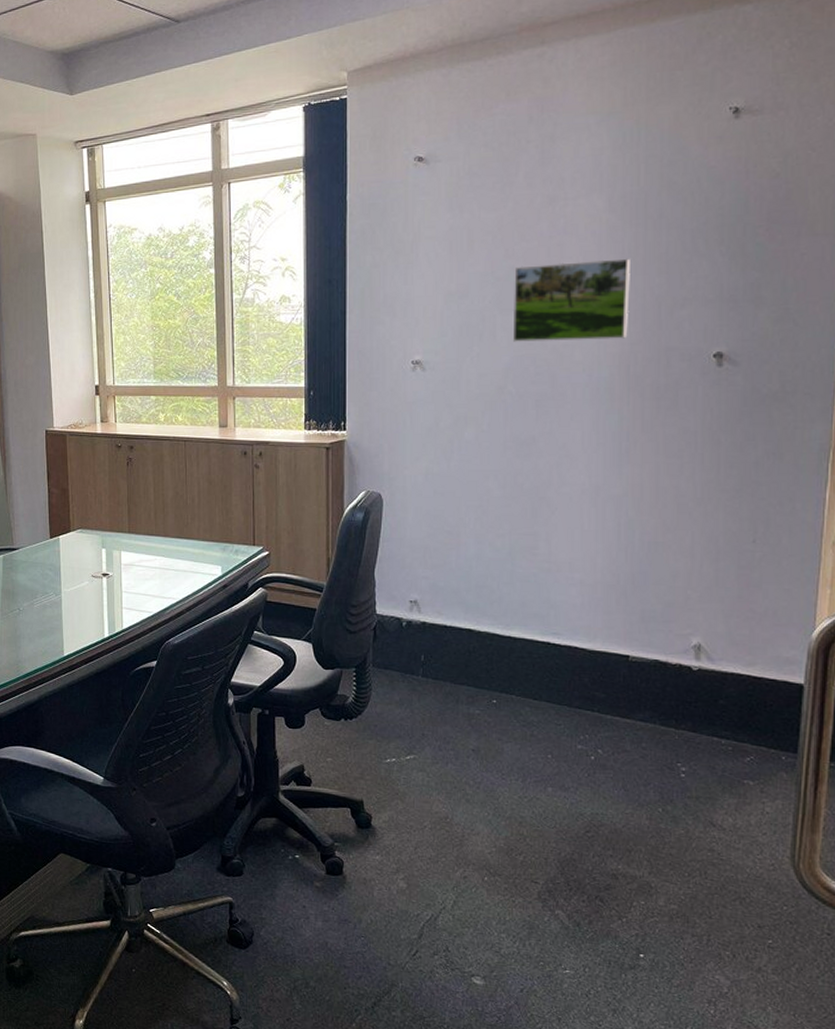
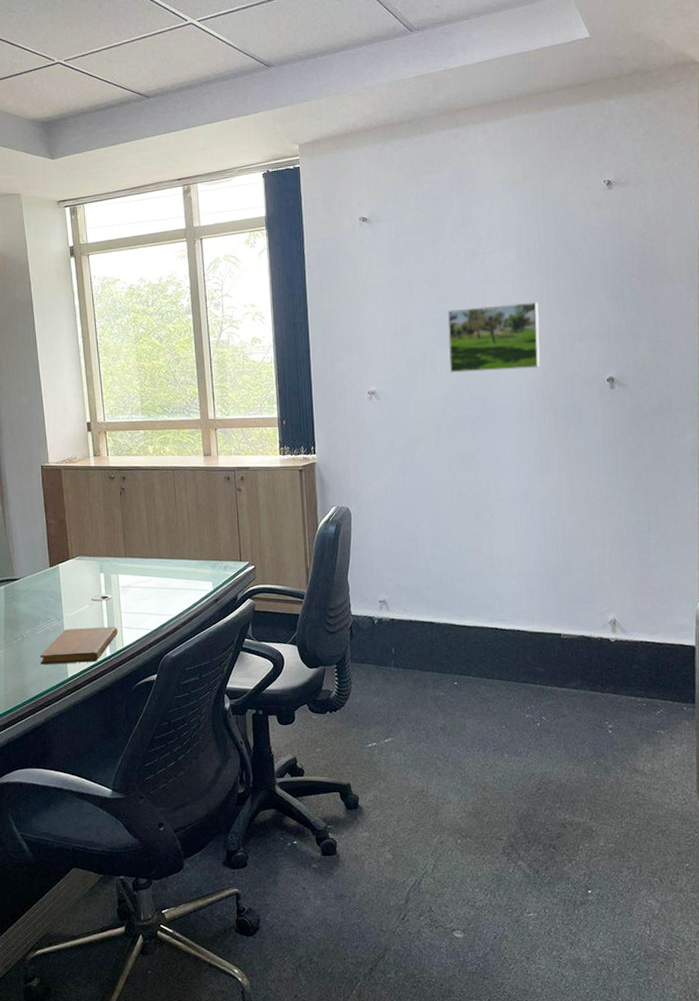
notebook: none [37,605,118,642] -> present [40,626,118,665]

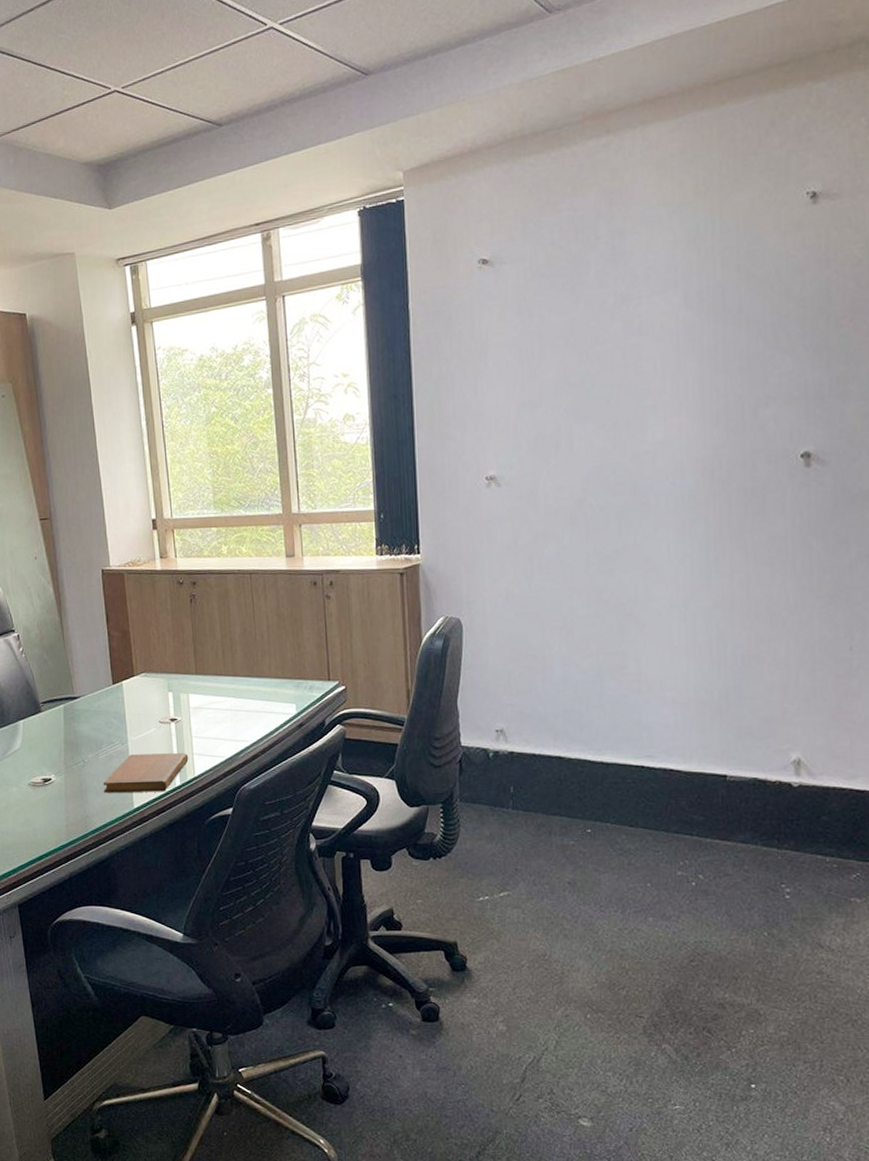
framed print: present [447,302,540,373] -> none [589,357,712,451]

